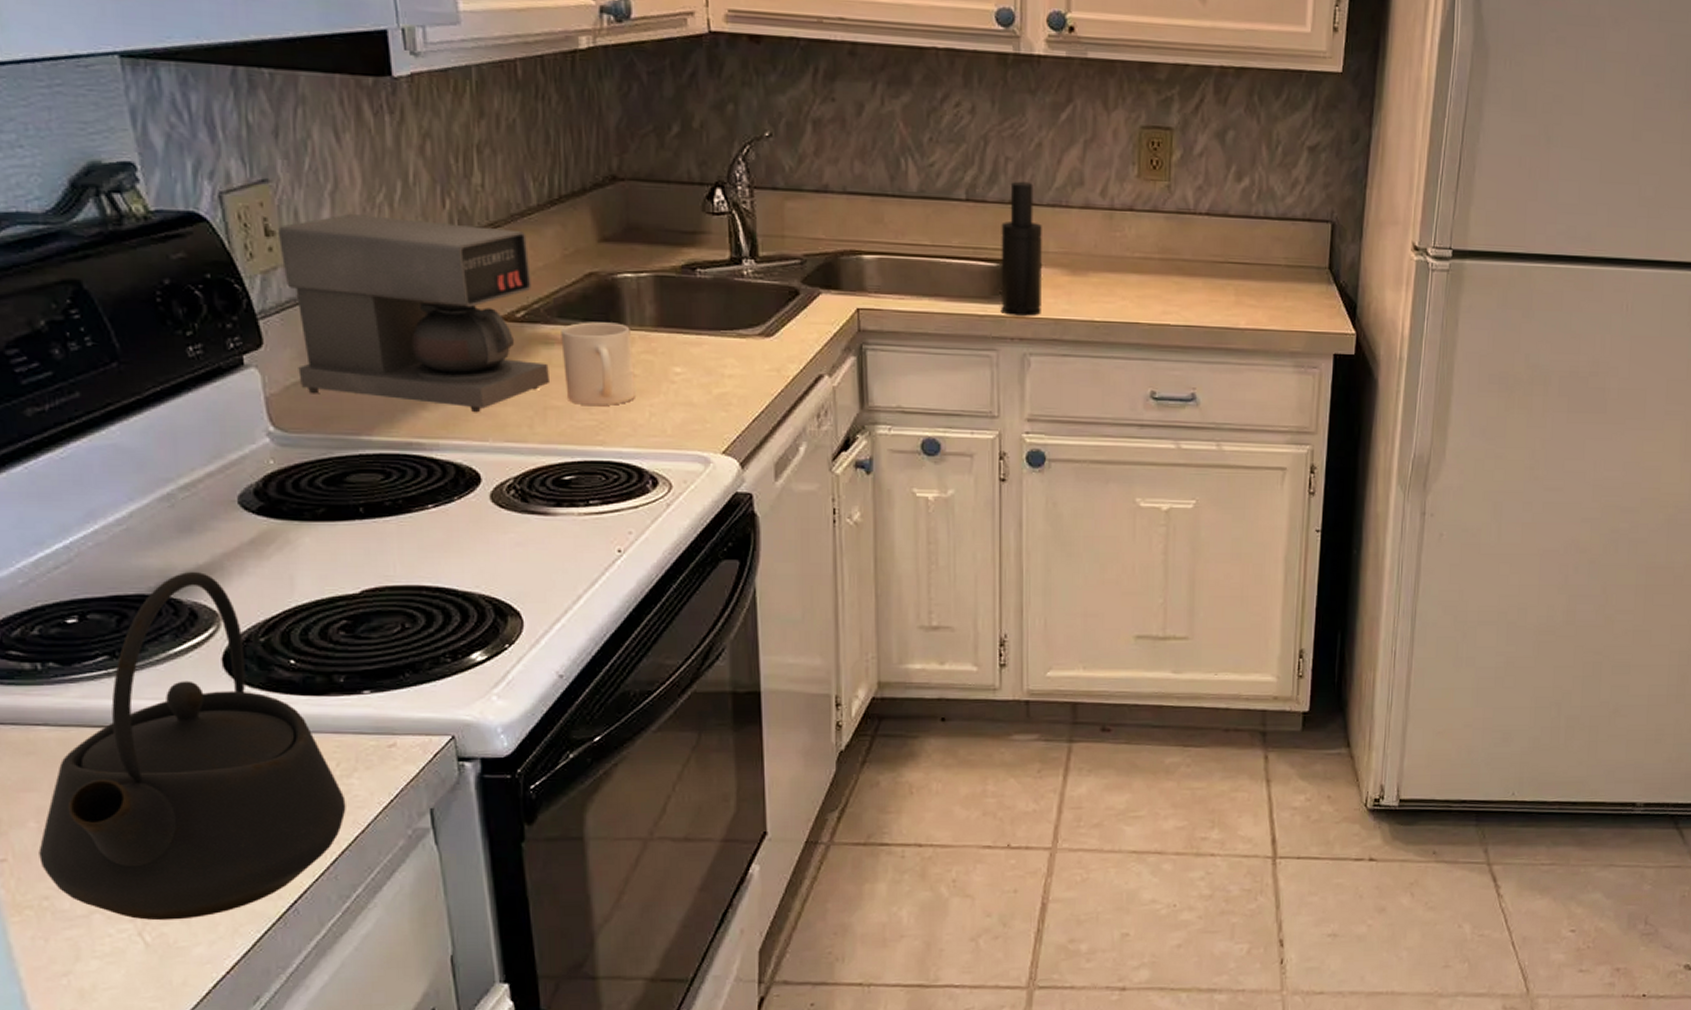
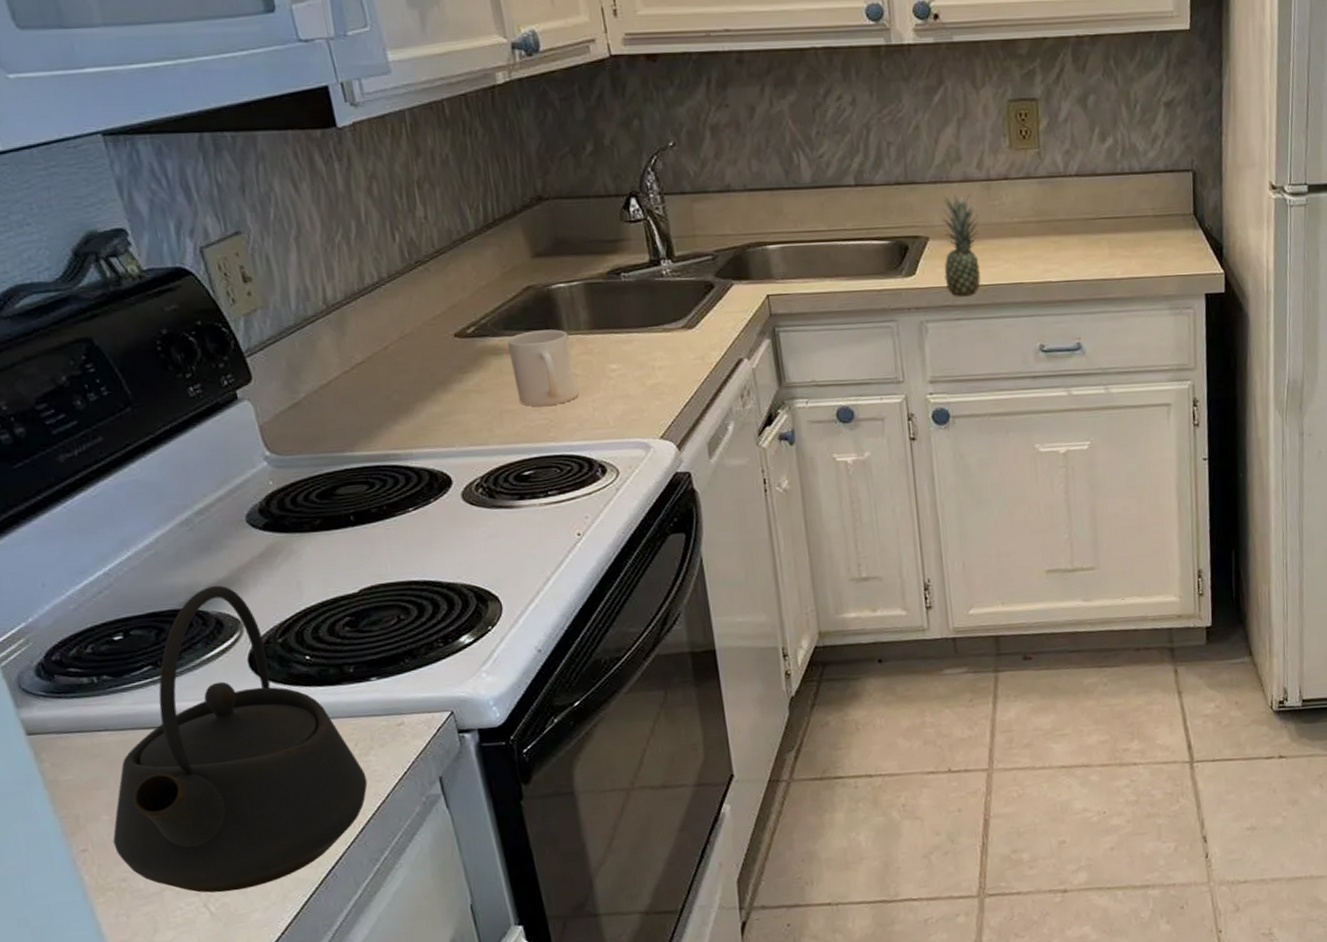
coffee maker: present [278,214,549,413] -> none [254,254,502,423]
soap dispenser: present [1001,181,1042,317] -> none [889,162,933,289]
fruit: none [1054,220,1098,332] -> present [941,193,981,297]

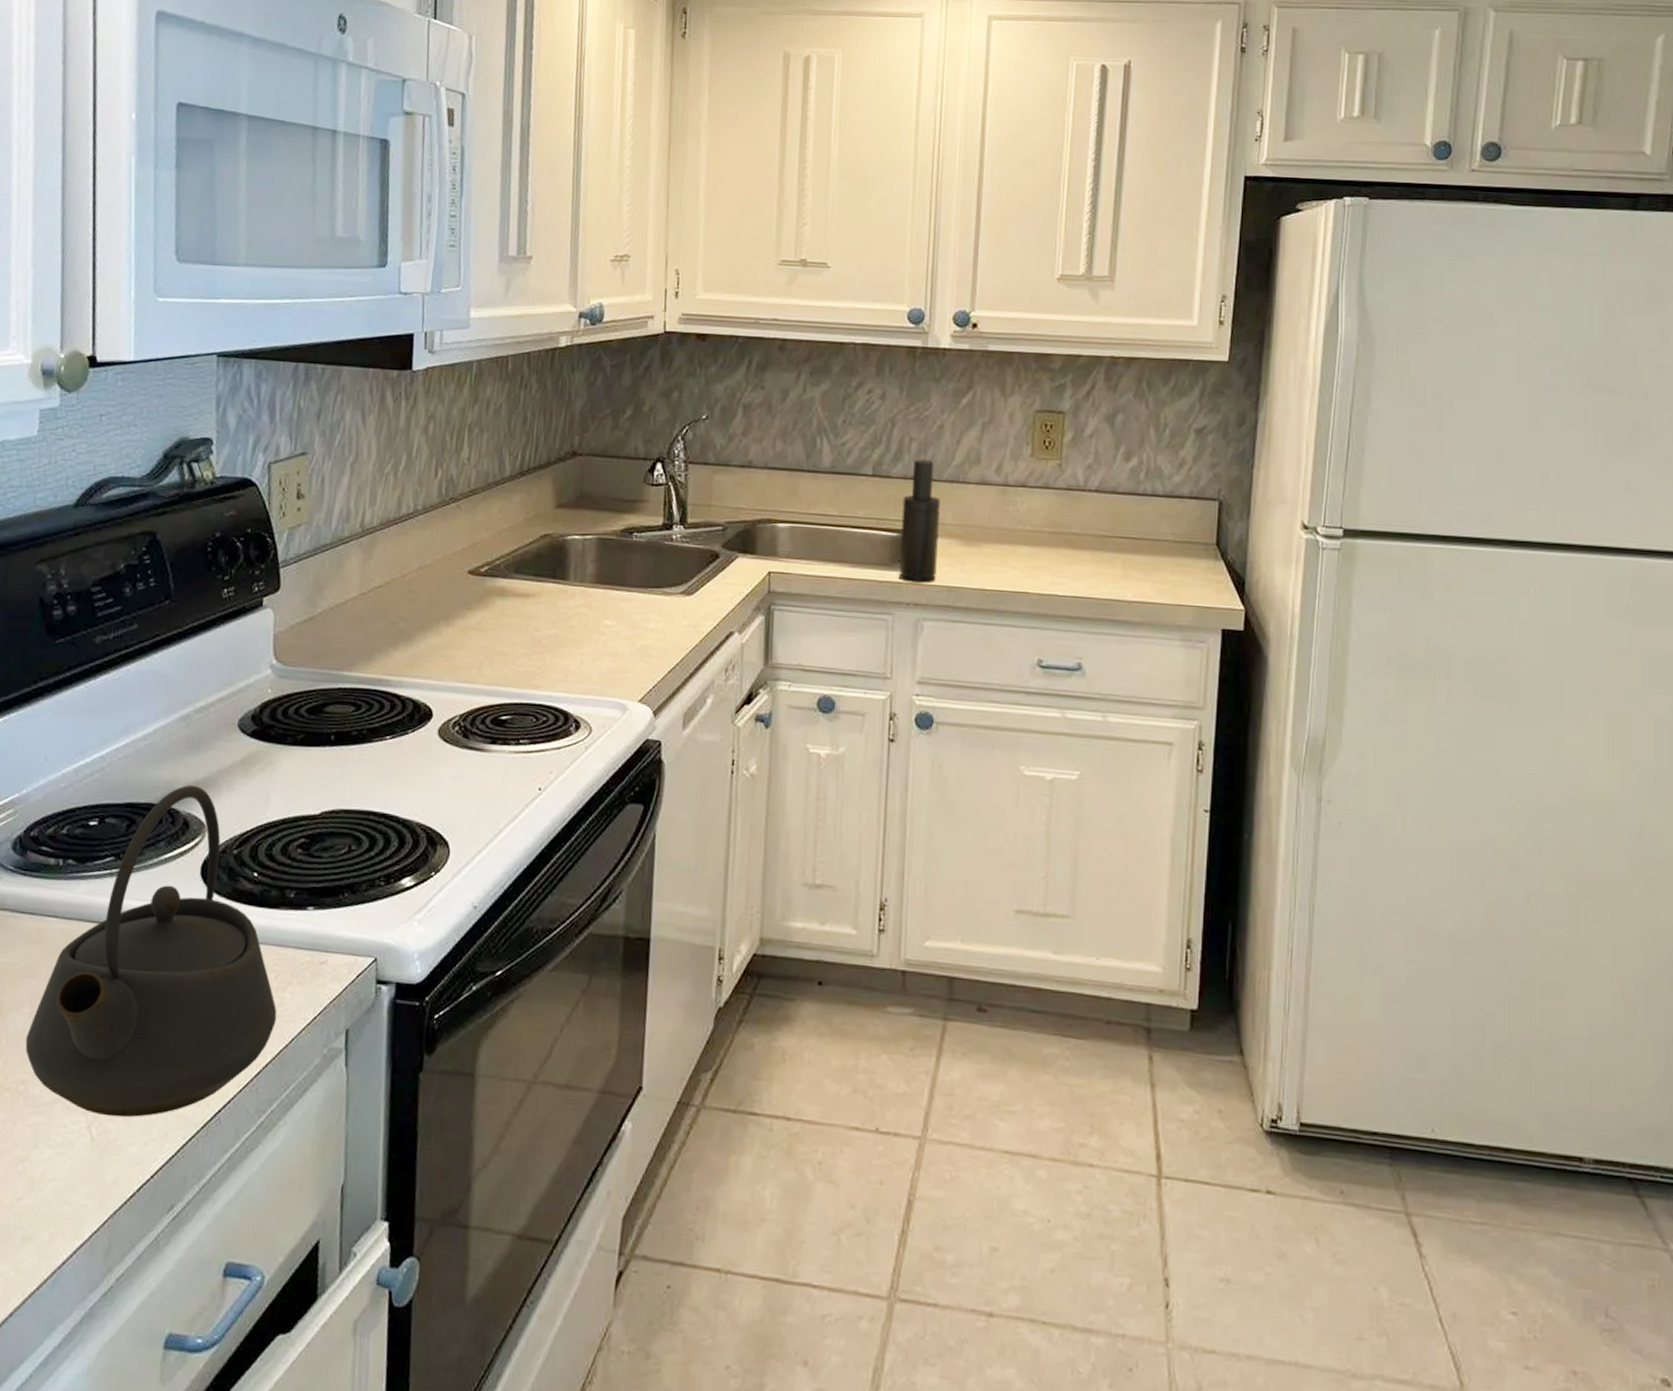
mug: present [507,329,580,407] -> none [512,577,573,653]
soap dispenser: none [889,162,933,289] -> present [898,459,940,584]
fruit: present [941,193,981,297] -> none [948,494,992,600]

